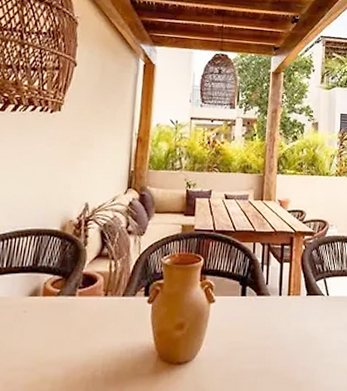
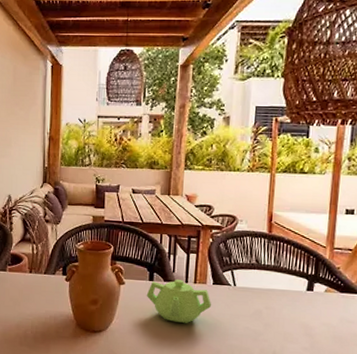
teapot: none [238,293,305,344] -> present [146,279,211,324]

